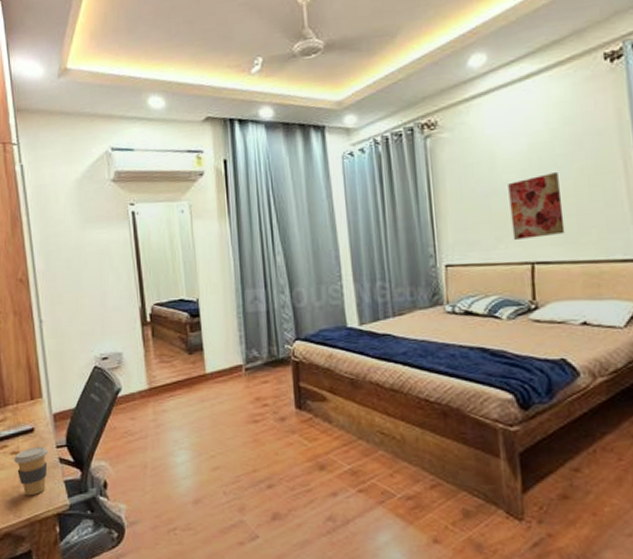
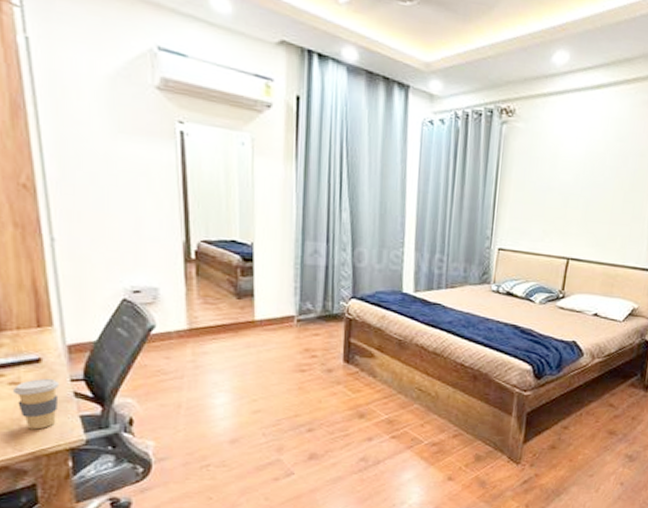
wall art: present [508,172,565,240] -> none [557,181,603,238]

